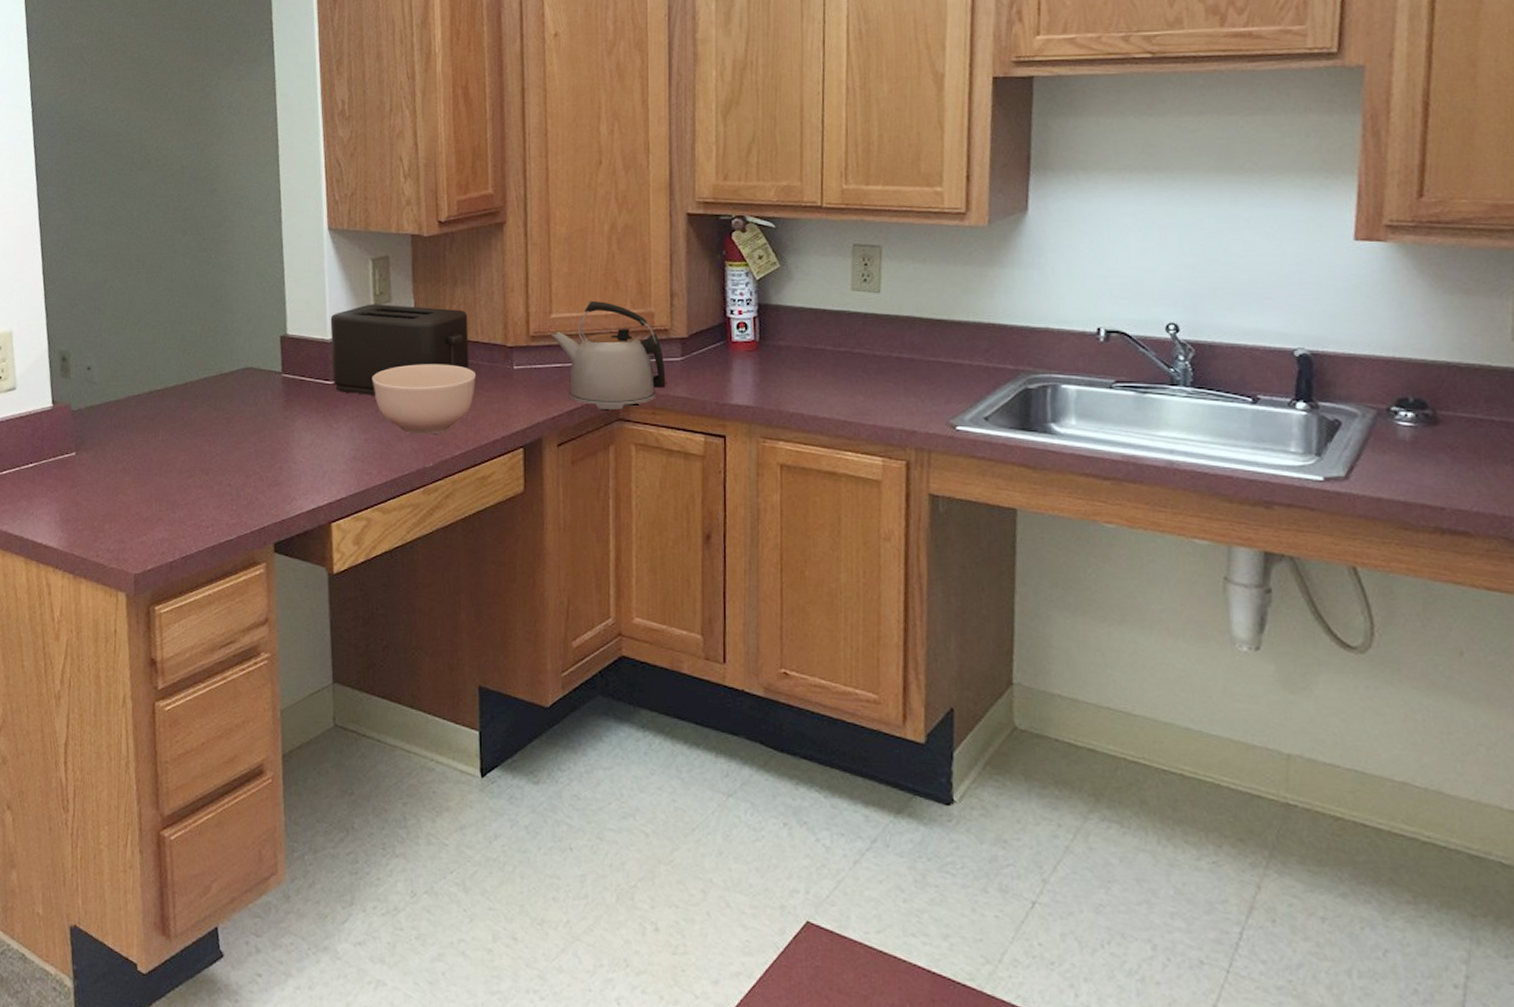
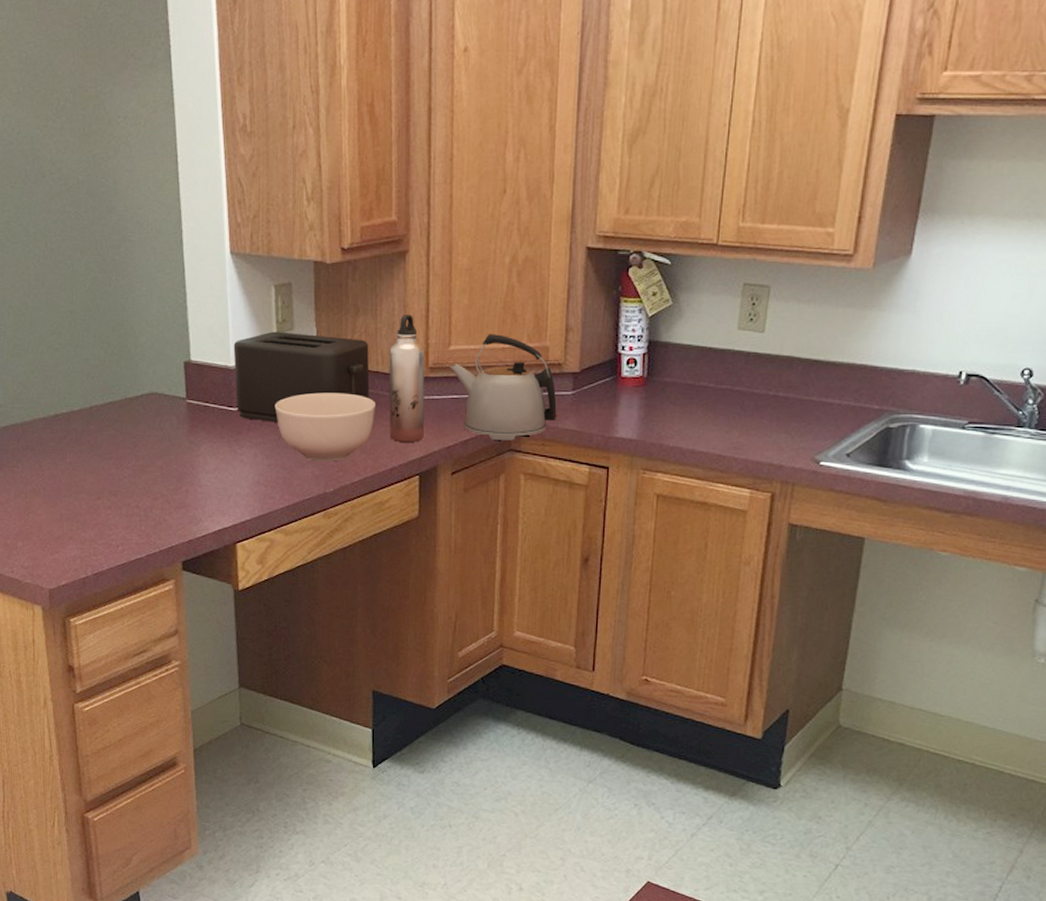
water bottle: none [489,284,527,414] -> present [389,315,425,443]

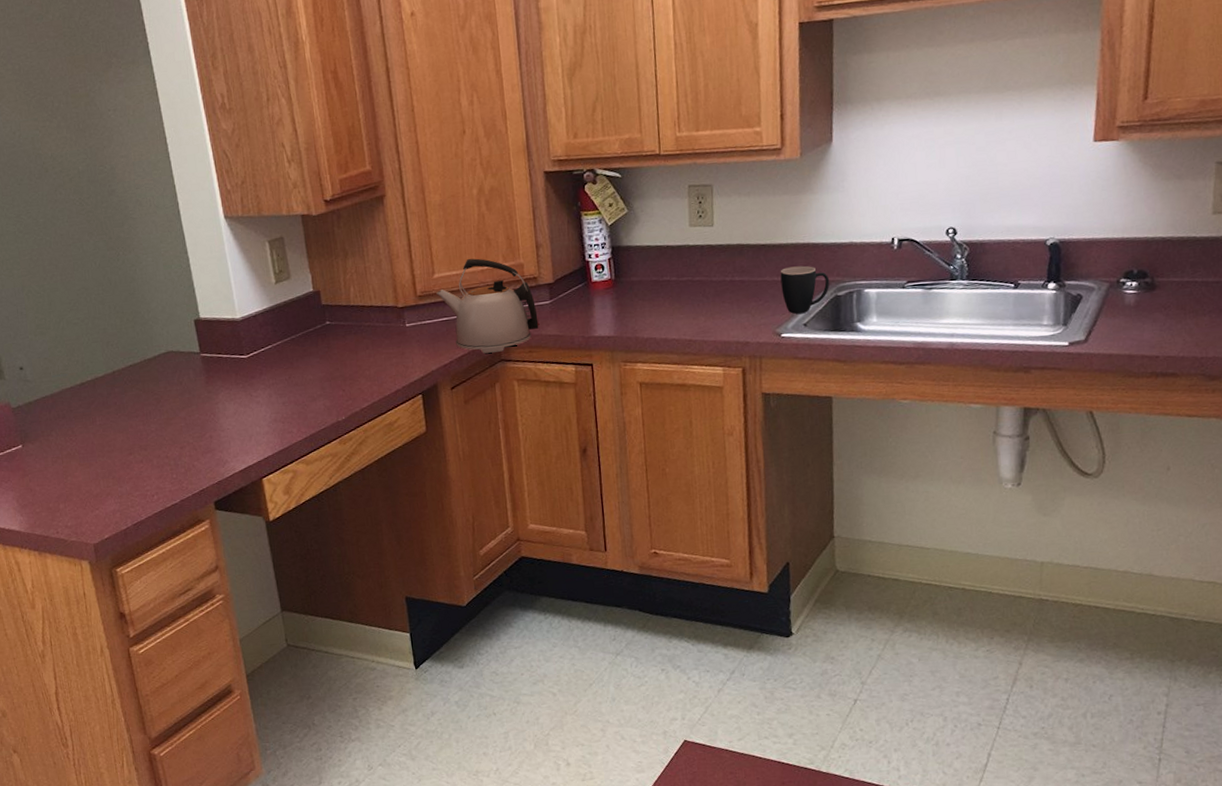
toaster: present [233,331,370,422] -> none [237,279,367,364]
bowl: present [274,392,377,462] -> none [282,328,375,394]
water bottle: present [389,315,425,443] -> none [379,251,421,367]
mug: none [828,389,882,442] -> present [780,265,829,314]

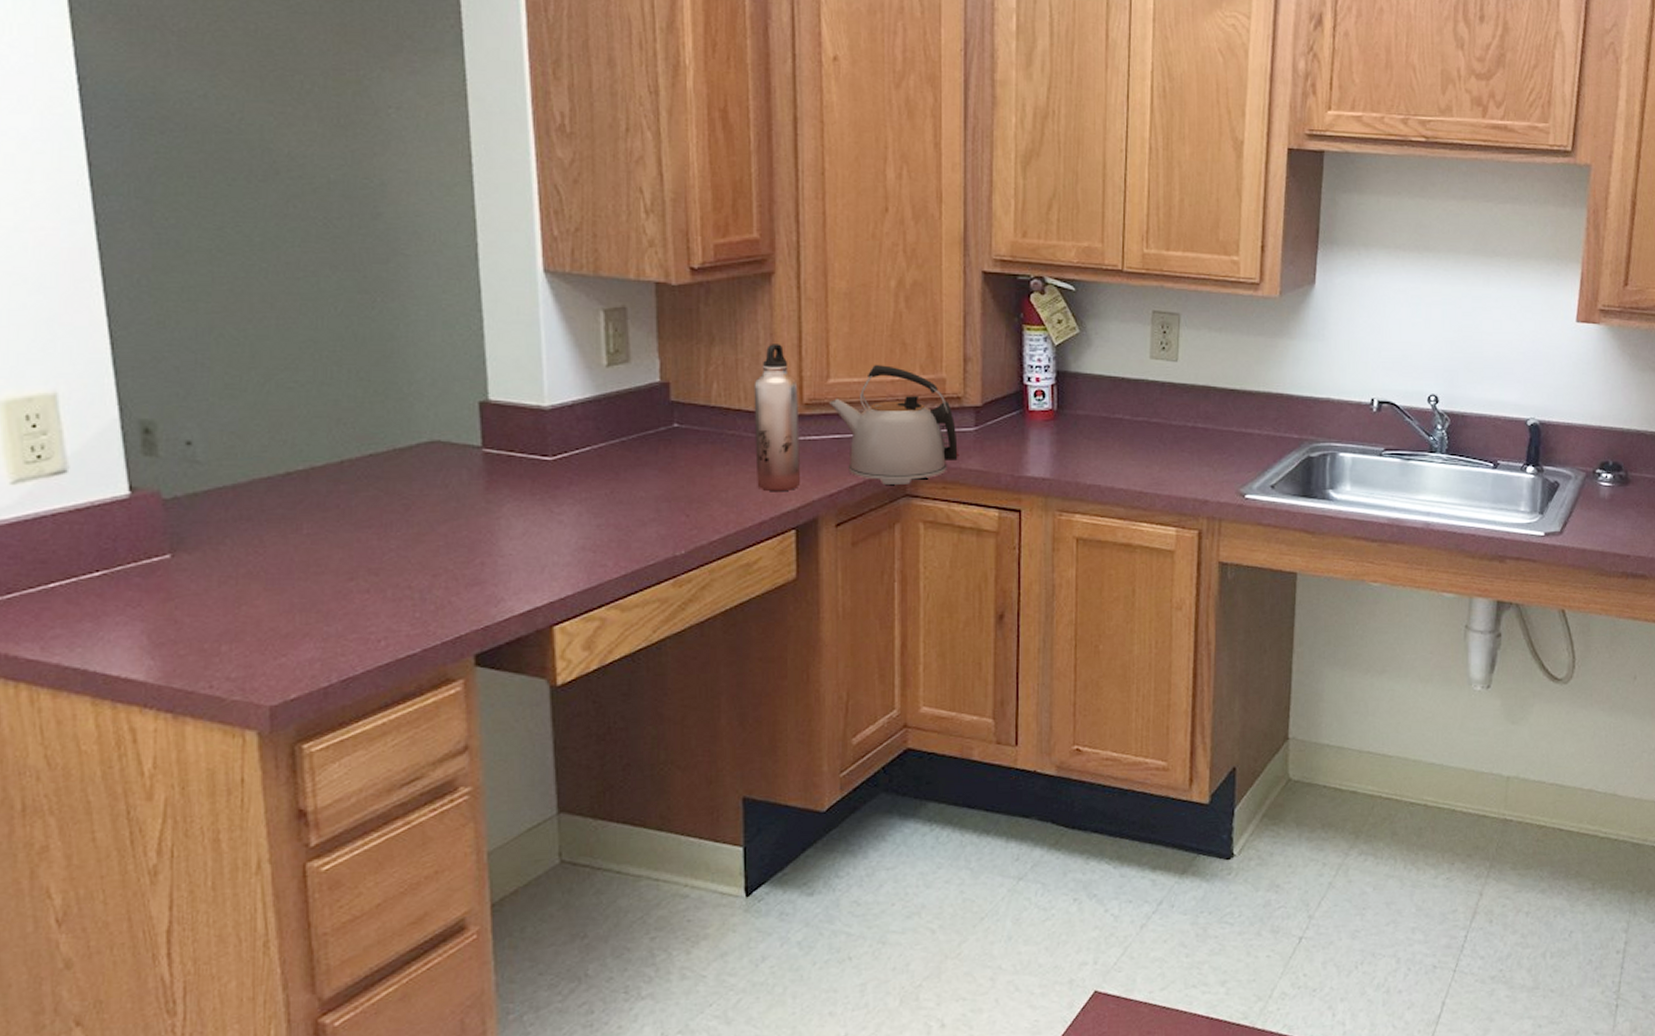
water bottle: none [379,251,421,367] -> present [754,344,800,492]
mug: present [780,265,829,314] -> none [1249,418,1302,473]

